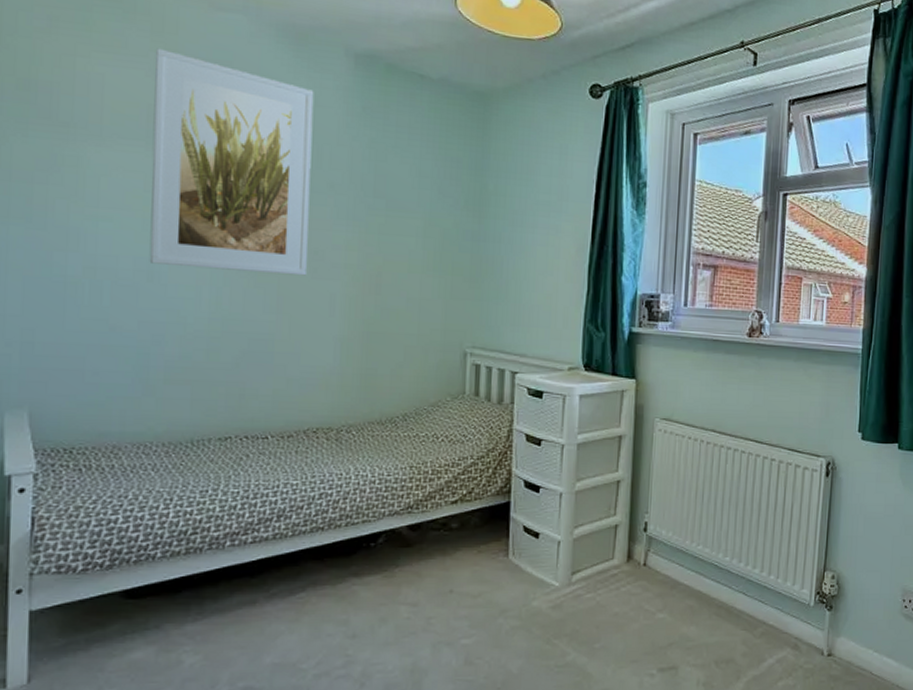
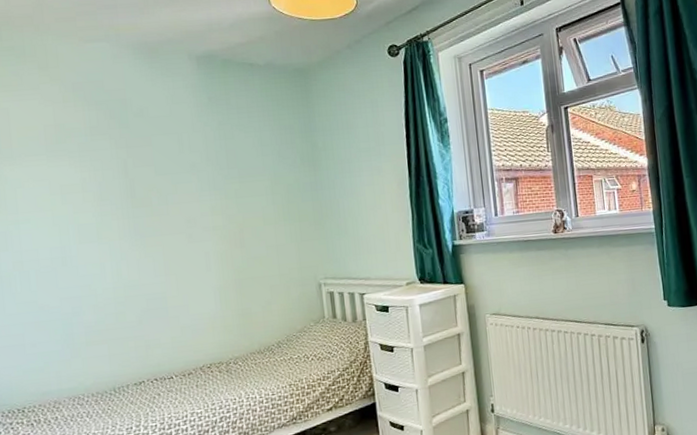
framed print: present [149,48,314,276] -> none [44,80,184,251]

